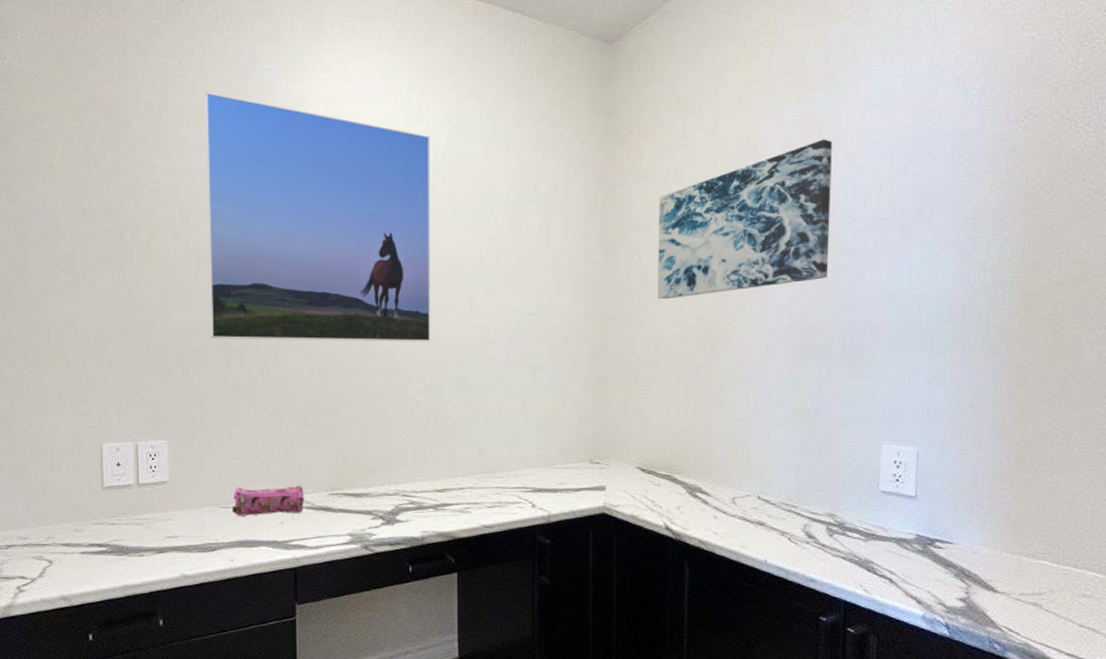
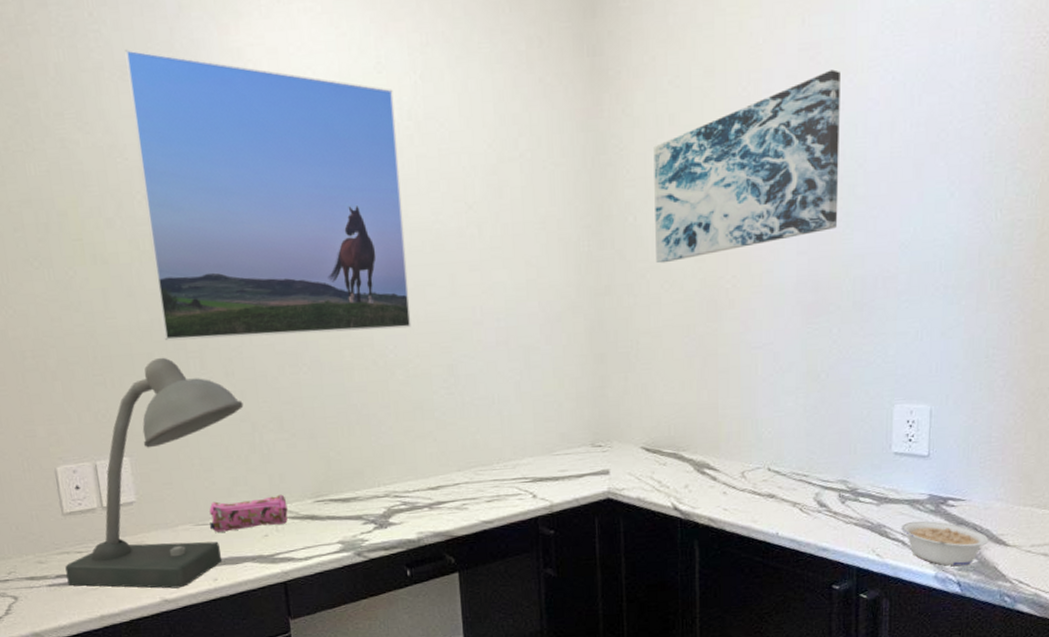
desk lamp: none [98,353,274,565] -> present [65,357,244,589]
legume: none [888,559,977,609] -> present [900,521,989,567]

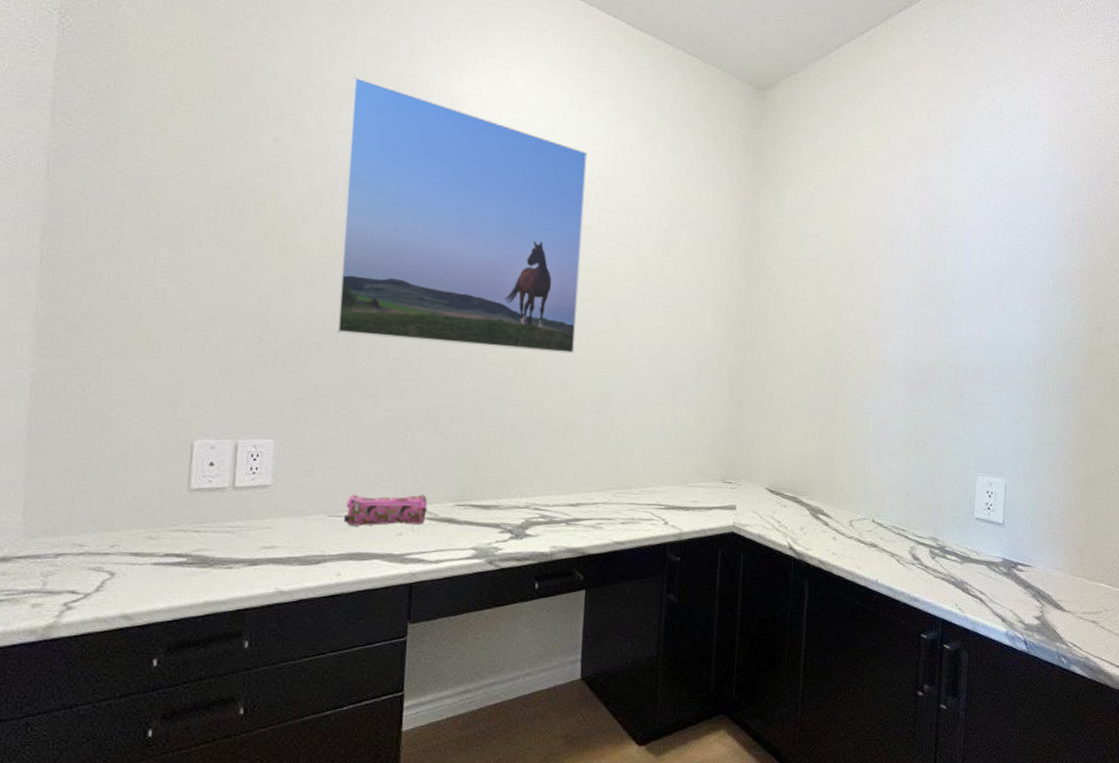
desk lamp: present [65,357,244,589] -> none [176,347,402,580]
wall art: present [653,69,840,264] -> none [792,201,946,331]
legume: present [900,521,989,567] -> none [979,581,1050,626]

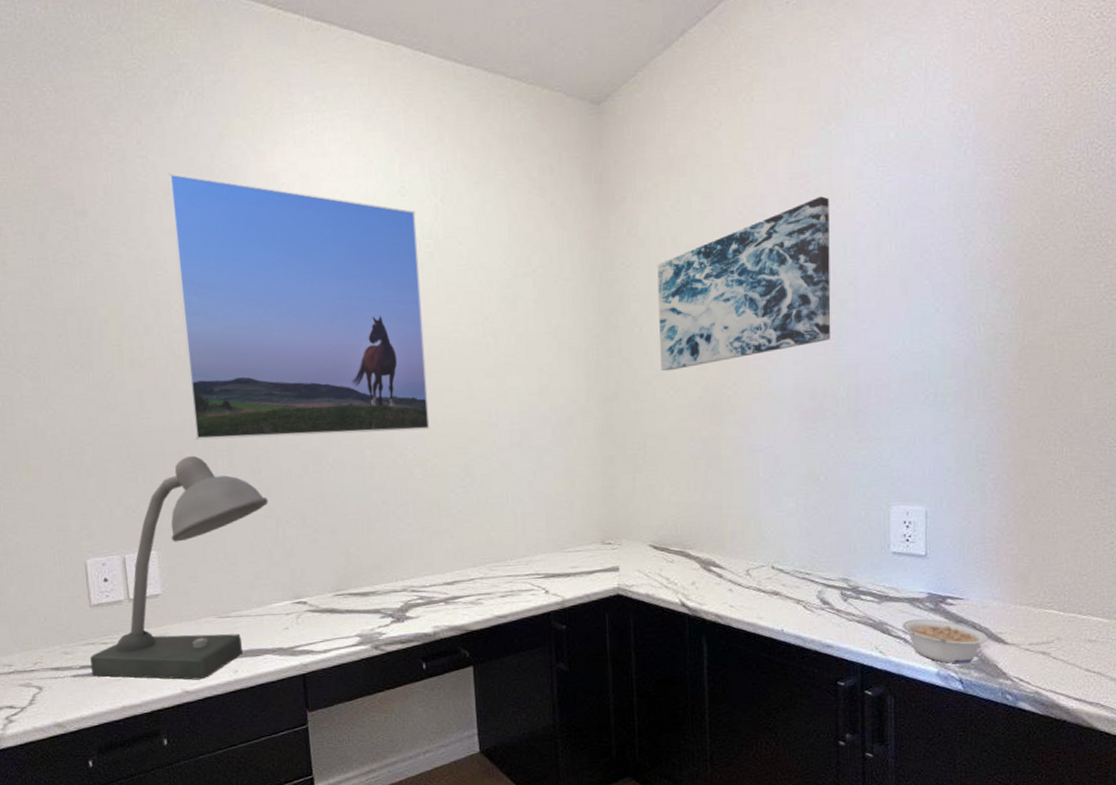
desk lamp: none [176,347,402,580] -> present [90,455,269,680]
pencil case: present [344,494,428,526] -> none [232,588,309,625]
wall art: none [792,201,946,331] -> present [657,196,831,372]
legume: none [979,581,1050,626] -> present [901,618,988,664]

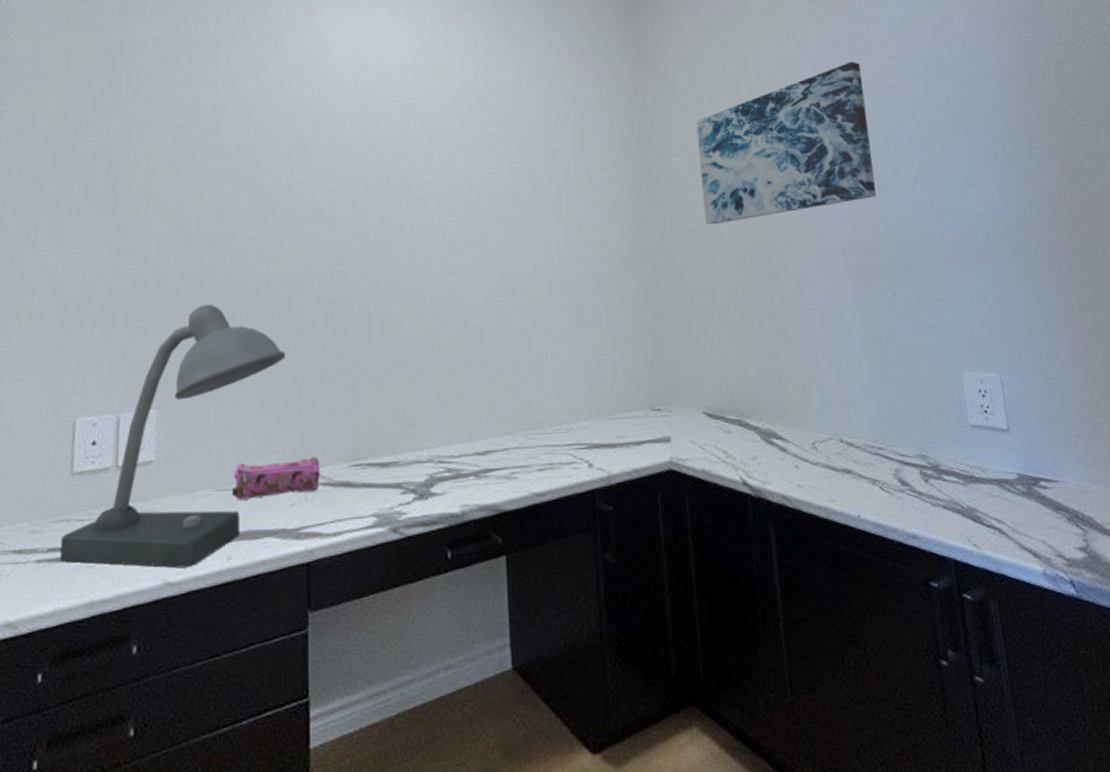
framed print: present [169,173,430,440] -> none [215,28,465,288]
pencil case: none [232,588,309,625] -> present [232,456,320,500]
legume: present [901,618,988,664] -> none [993,504,1095,562]

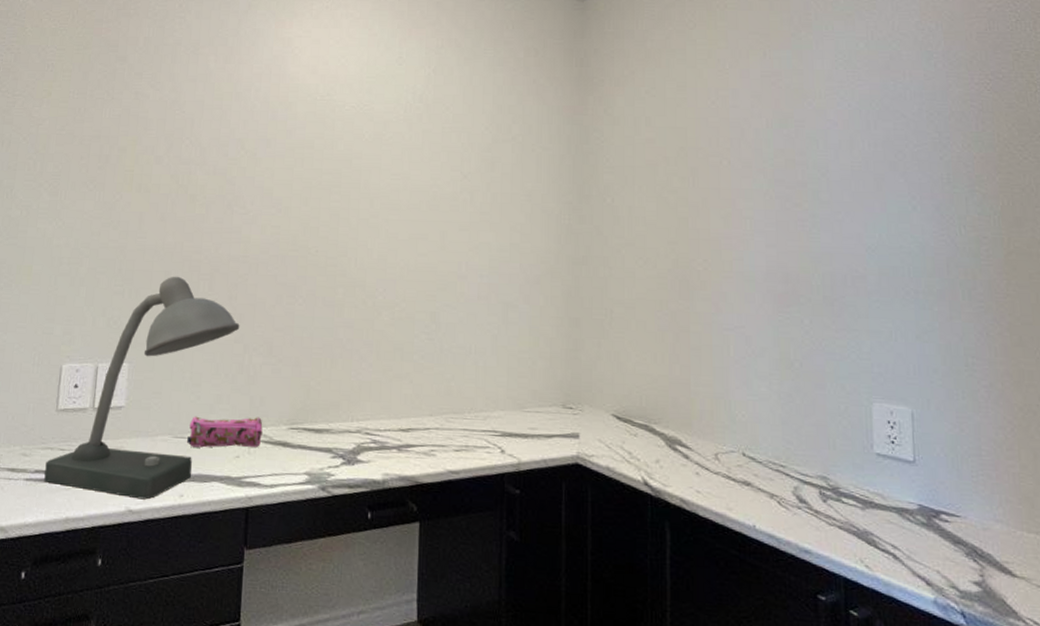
wall art: present [696,61,876,225] -> none [631,94,804,242]

